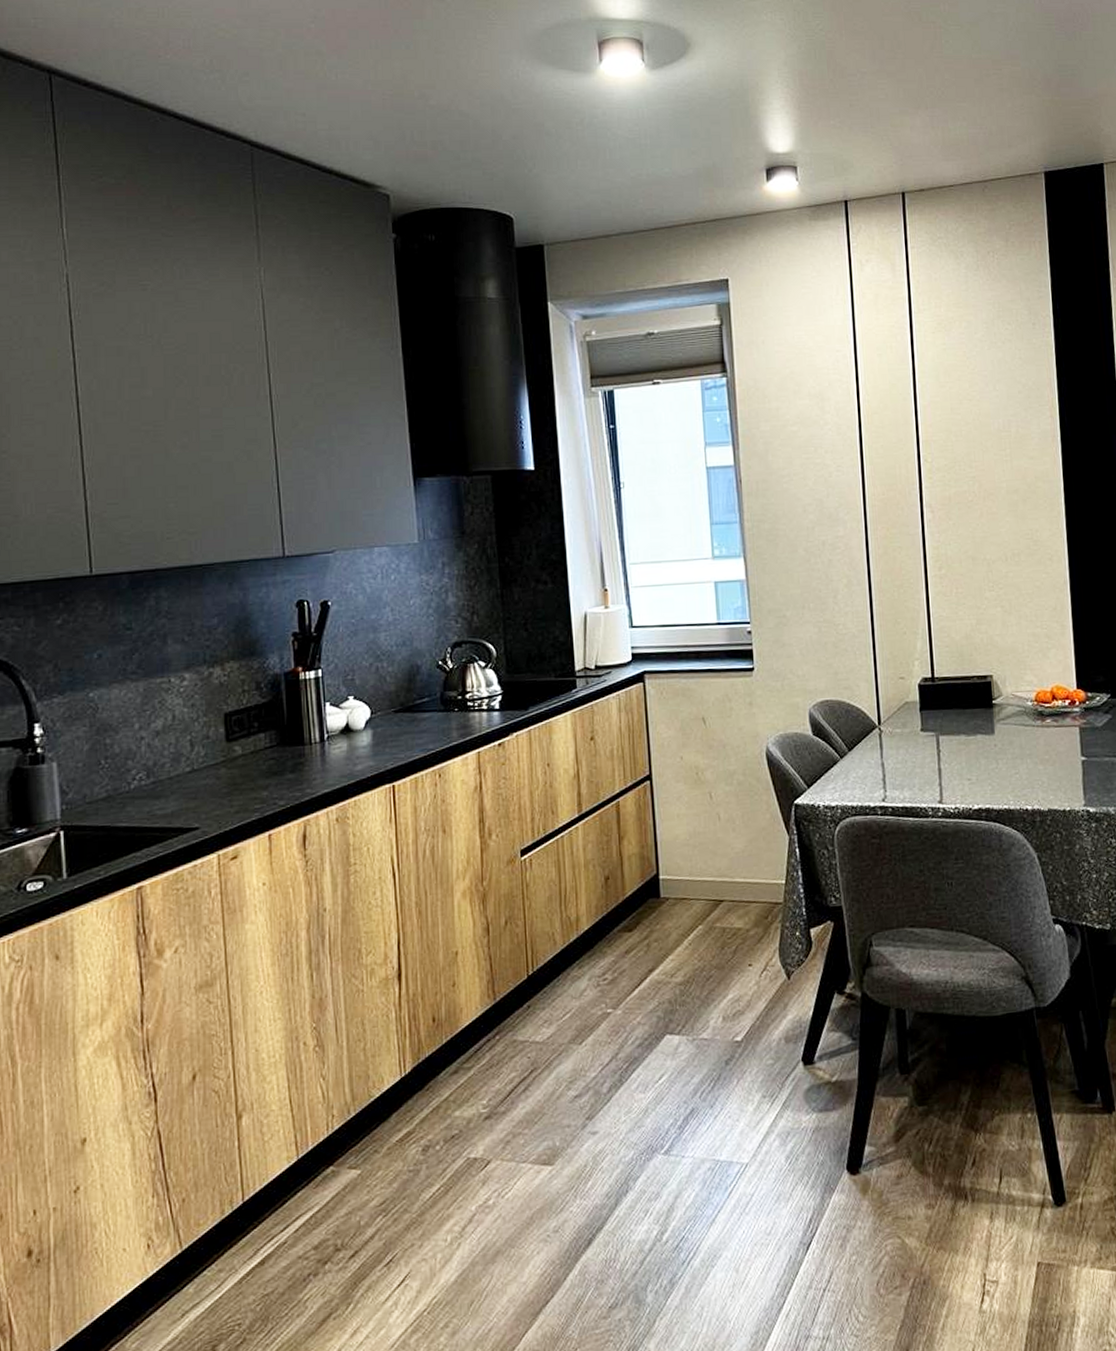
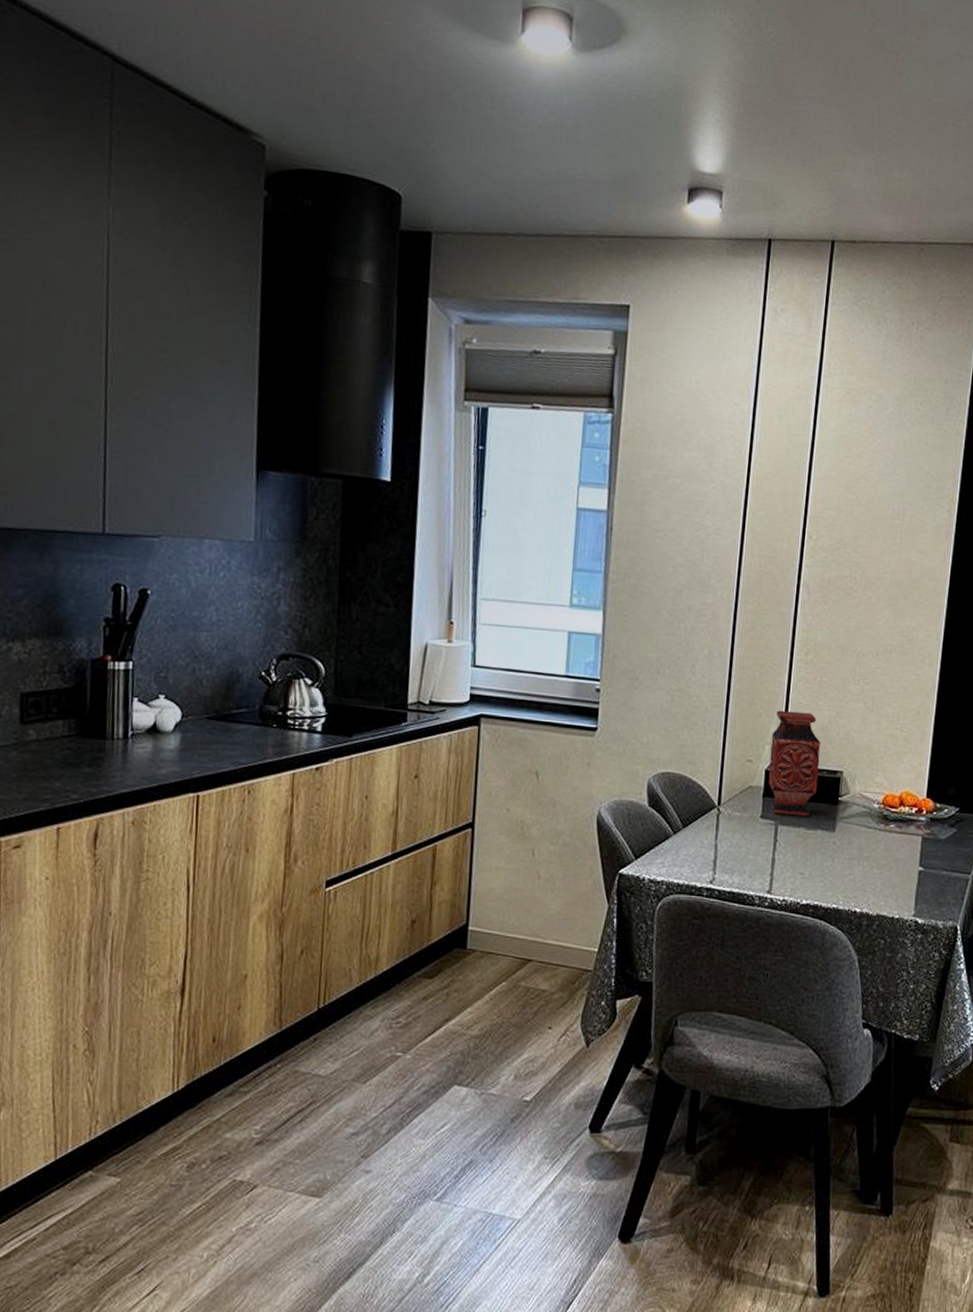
vase: none [919,624,971,725] -> present [768,710,821,816]

